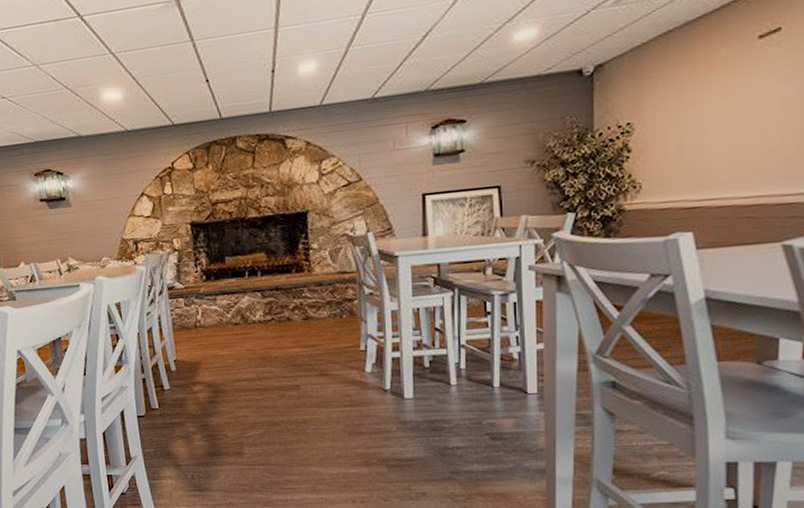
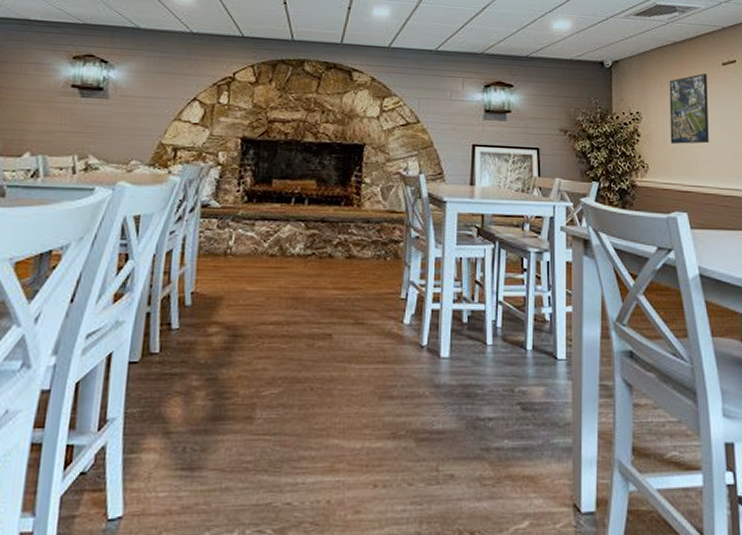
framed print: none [673,55,733,154] -> present [669,74,709,144]

